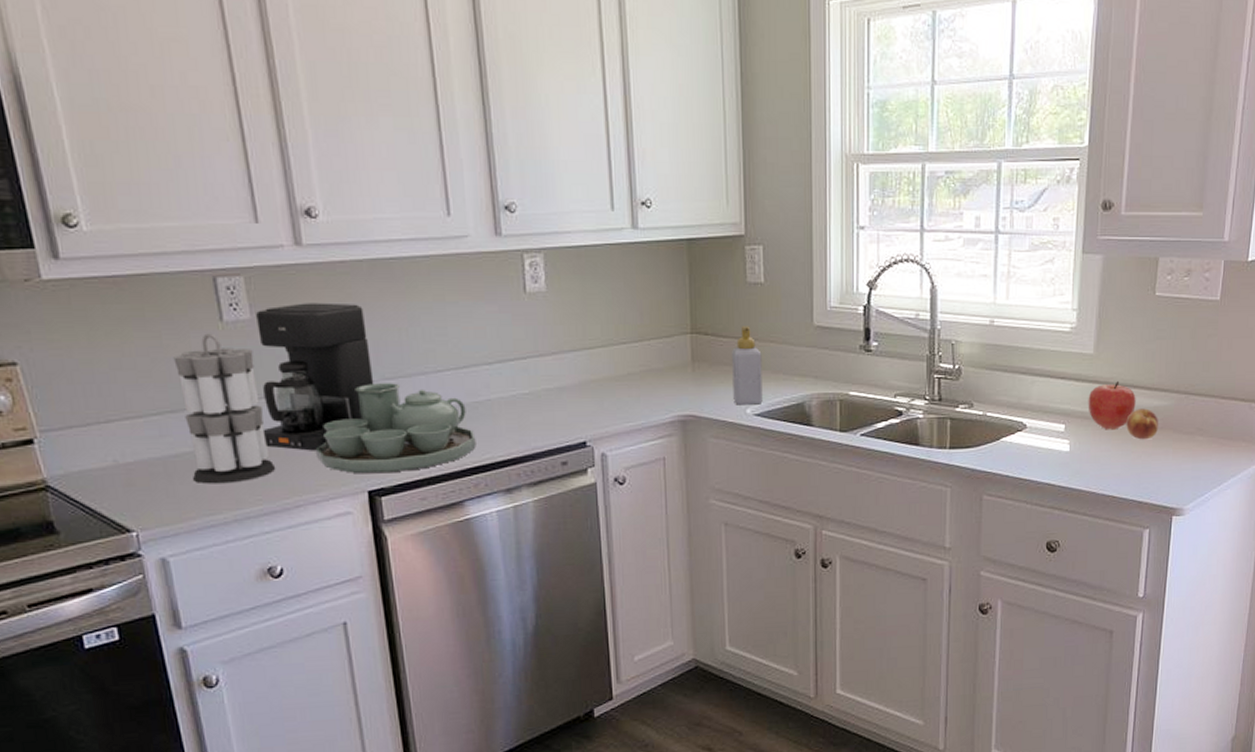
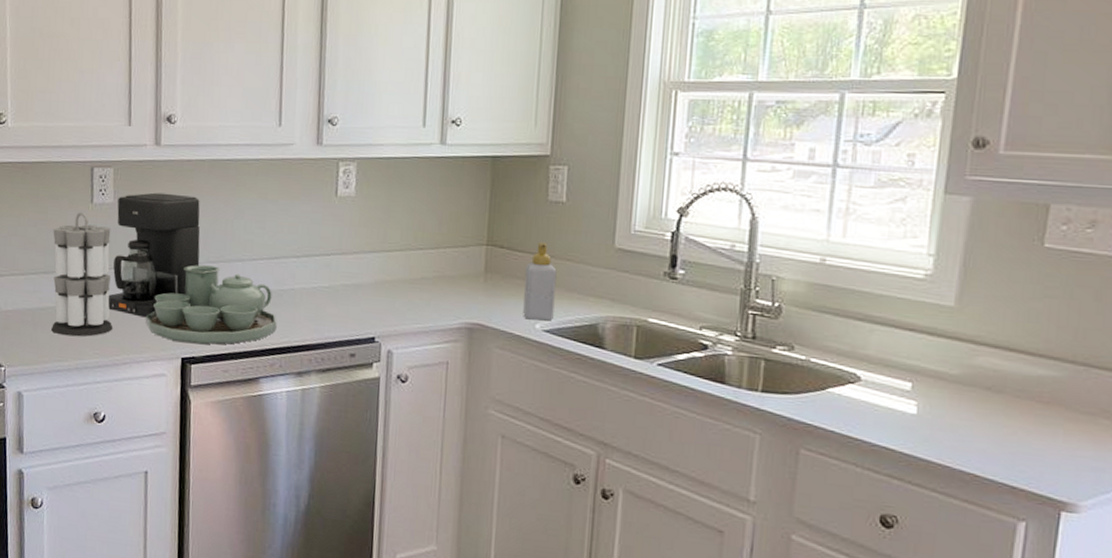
fruit: present [1088,381,1136,430] -> none [944,341,1012,397]
fruit: present [1126,408,1159,440] -> none [996,376,1045,414]

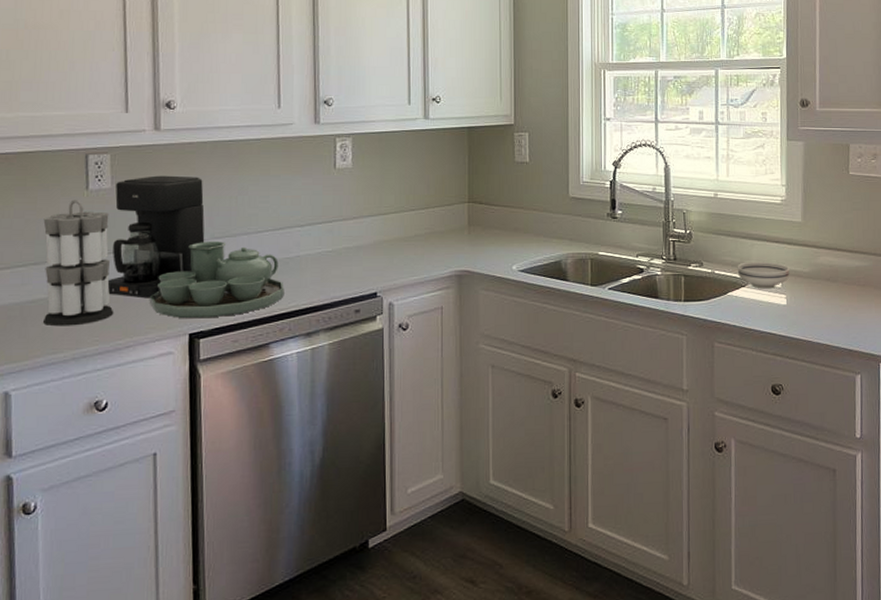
soap bottle: present [523,242,557,321] -> none [500,197,526,263]
bowl: none [844,351,928,391] -> present [737,261,790,289]

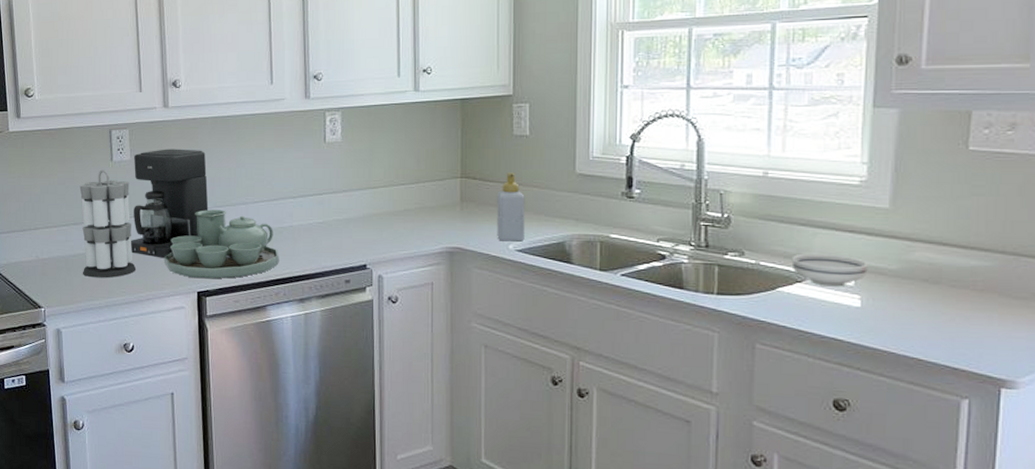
soap bottle: none [500,197,526,263] -> present [496,172,525,242]

